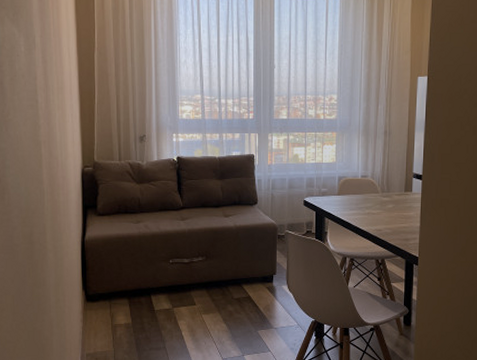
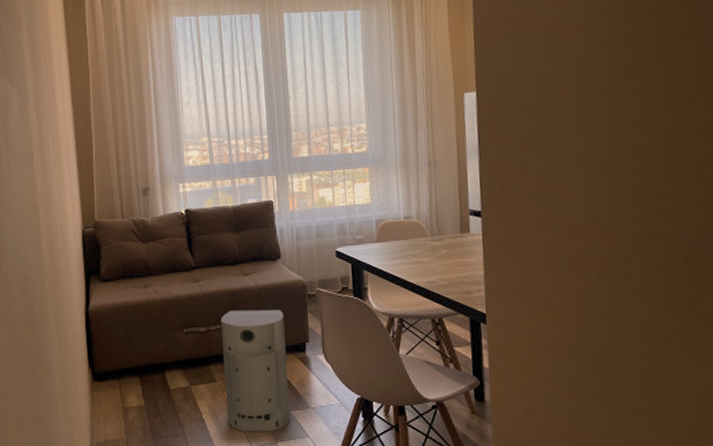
air purifier: none [202,246,256,347] -> present [220,309,291,432]

